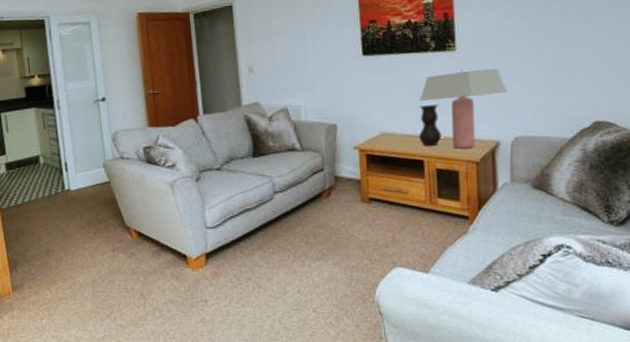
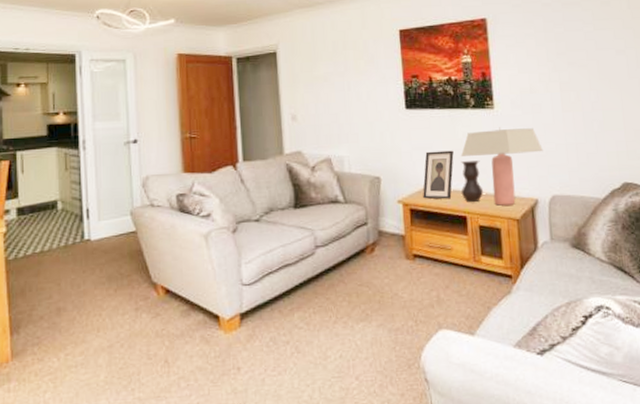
picture frame: none [379,95,412,145] -> present [423,150,454,200]

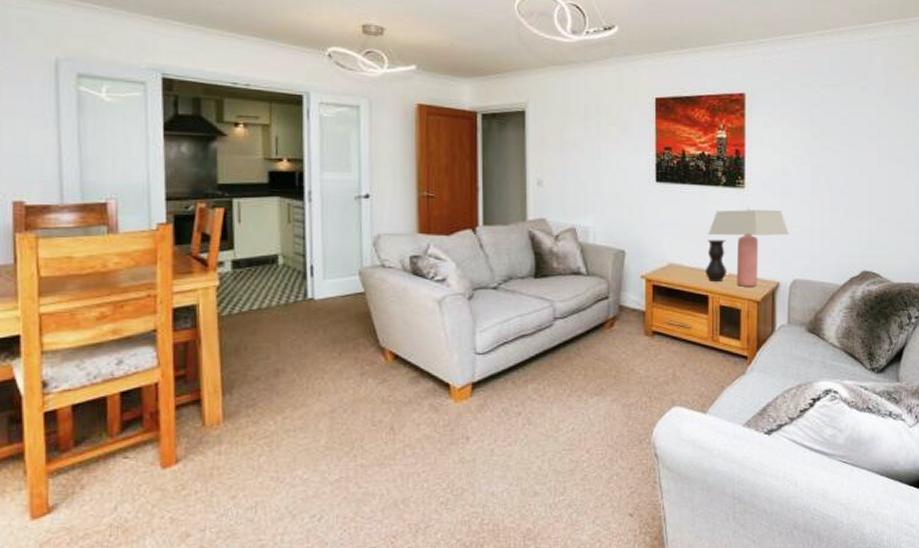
picture frame: present [423,150,454,200] -> none [667,227,701,277]

